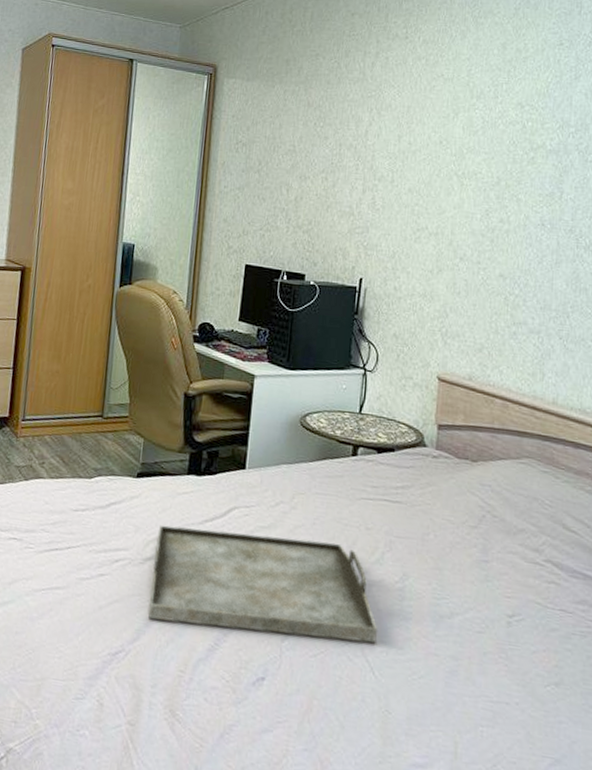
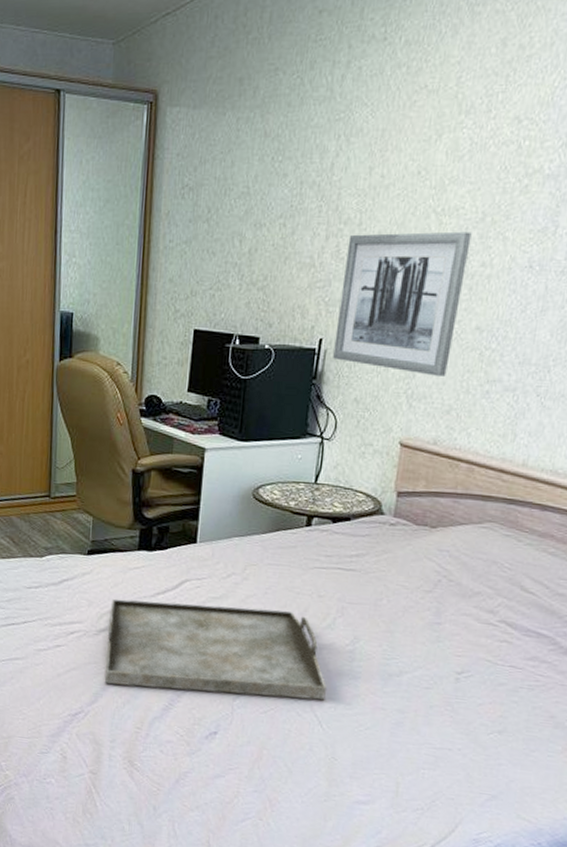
wall art: none [373,190,490,317] -> present [333,231,472,376]

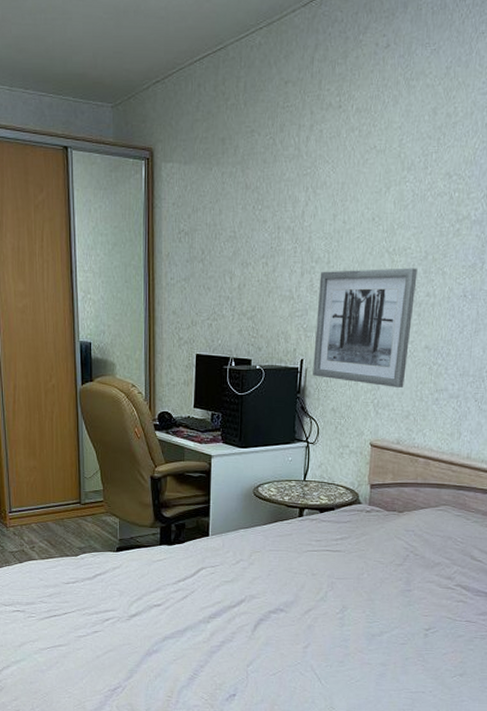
serving tray: present [105,598,326,700] -> none [137,588,323,662]

